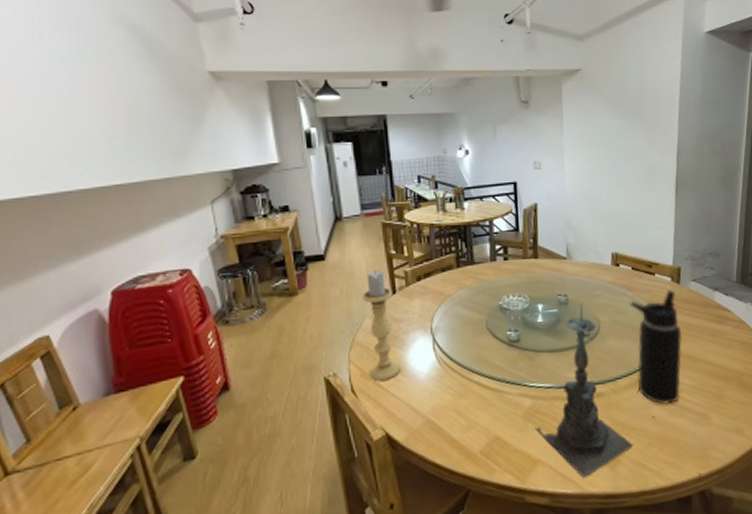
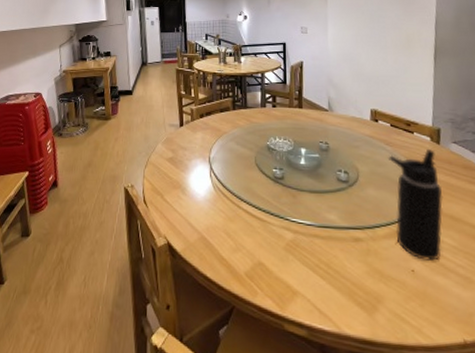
candle holder: present [362,270,401,381] -> none [157,106,183,197]
candle holder: present [535,303,633,478] -> none [295,152,392,318]

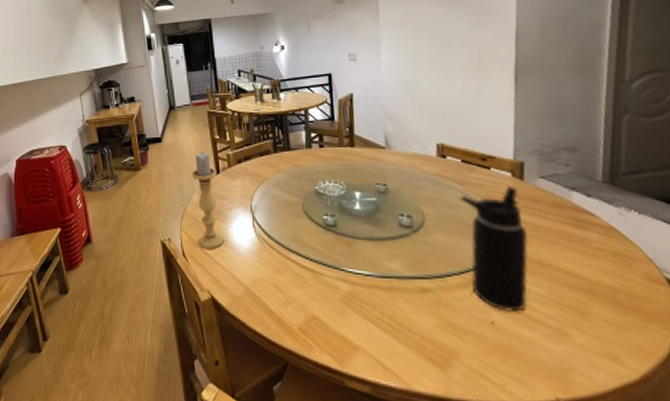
candle holder: none [157,106,183,197] -> present [191,152,224,249]

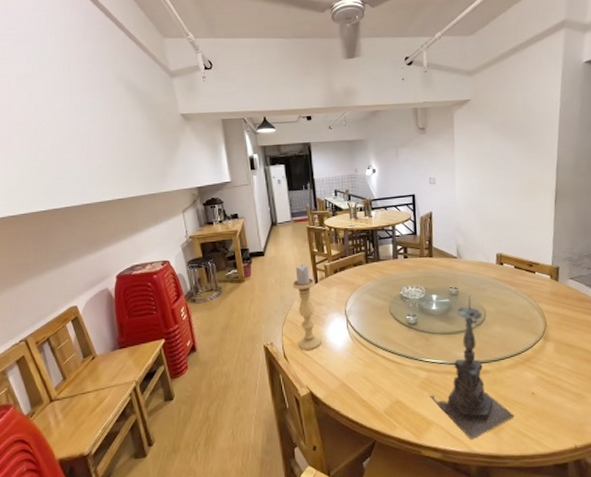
candle holder: none [354,194,468,374] -> present [430,295,515,439]
water bottle: present [458,185,529,312] -> none [511,285,561,384]

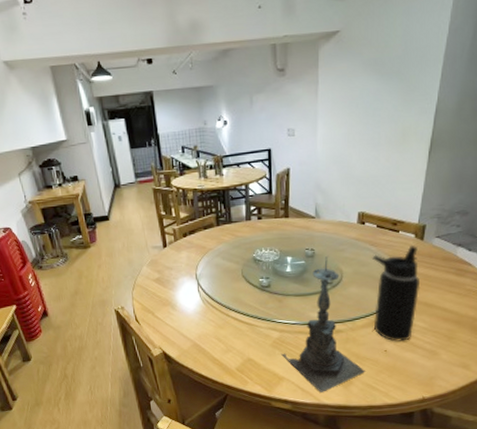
candle holder: present [292,264,322,350] -> none [140,228,173,313]
water bottle: none [511,285,561,384] -> present [371,245,420,342]

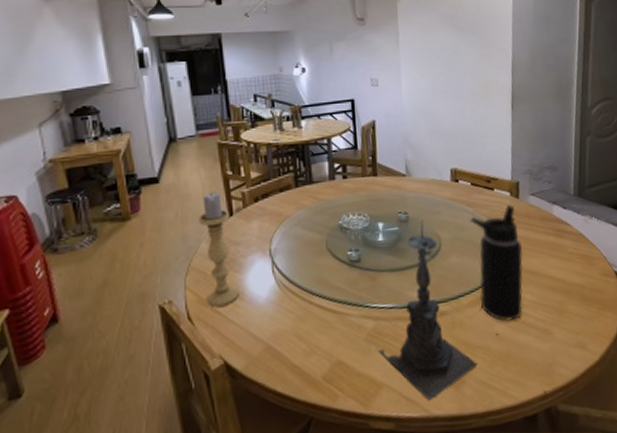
candle holder: none [140,228,173,313] -> present [198,192,239,307]

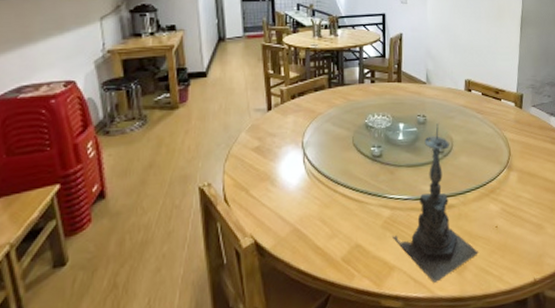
candle holder: present [198,192,239,307] -> none [240,88,272,191]
water bottle: present [469,204,523,322] -> none [478,113,523,216]

